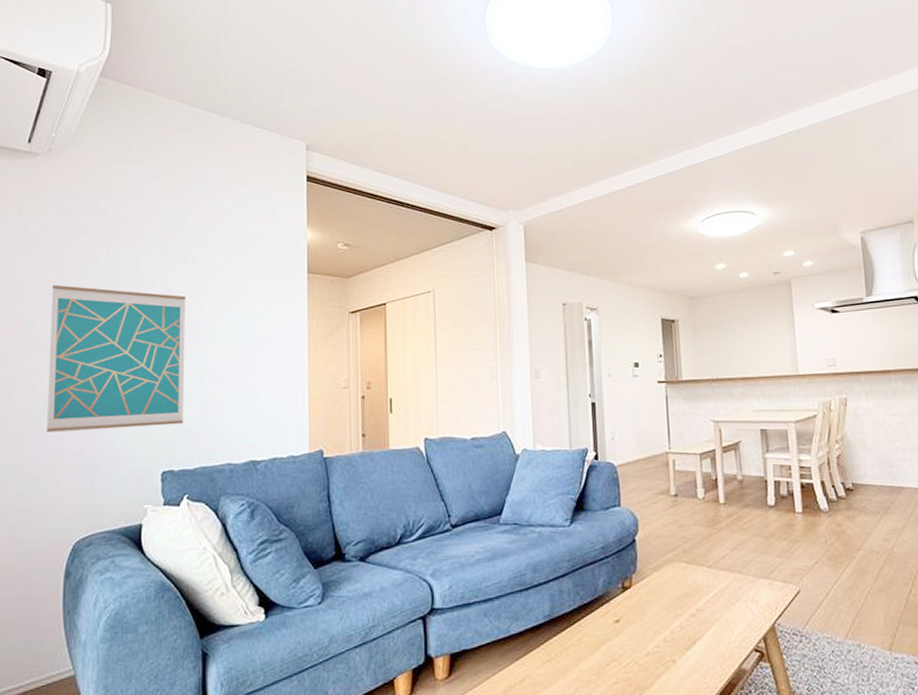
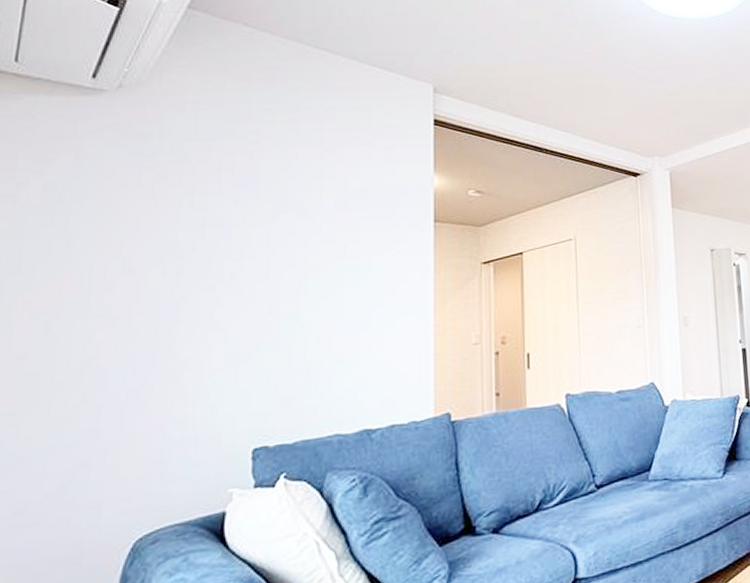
wall art: present [47,284,185,432] -> none [103,238,288,411]

